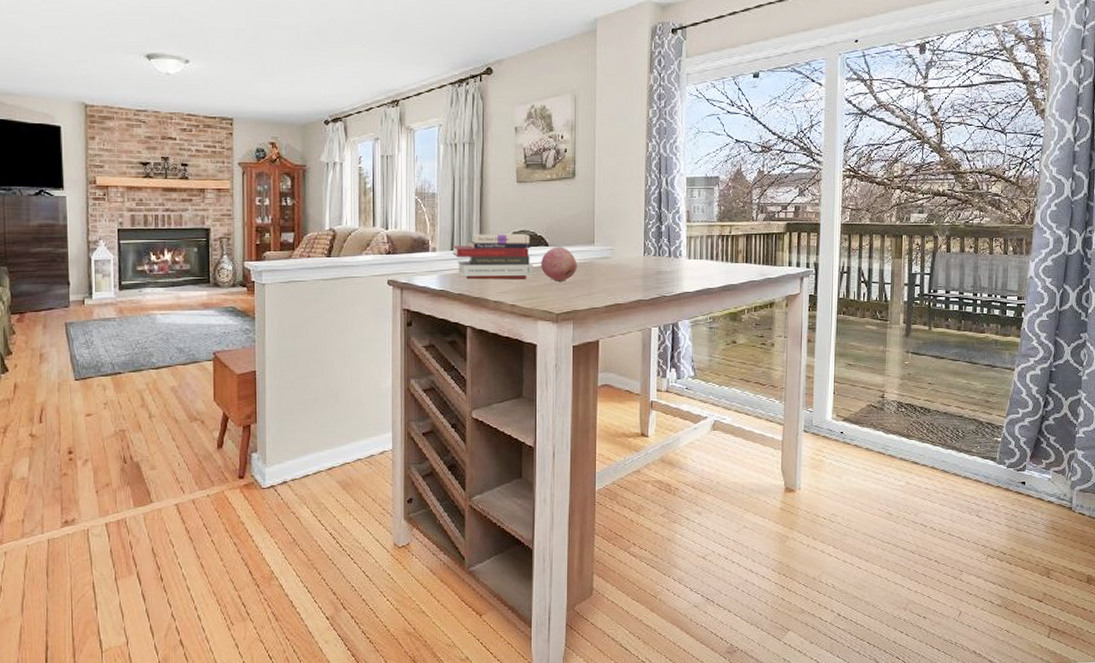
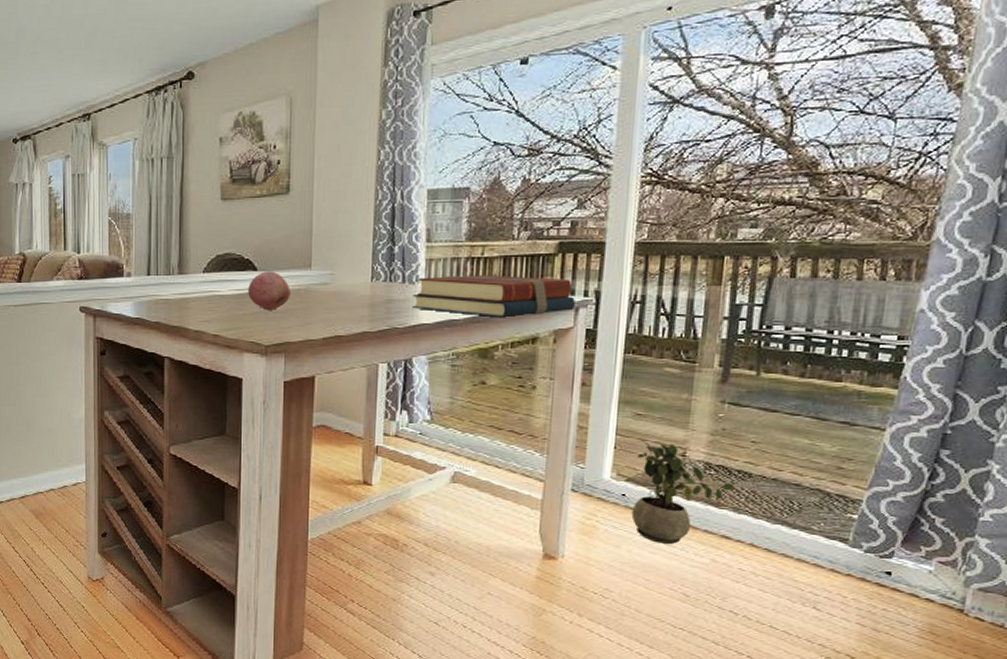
books: present [452,233,534,280] -> none [148,256,240,307]
books: none [677,250,800,286] -> present [413,274,575,318]
potted plant: none [848,387,919,471] -> present [631,441,734,544]

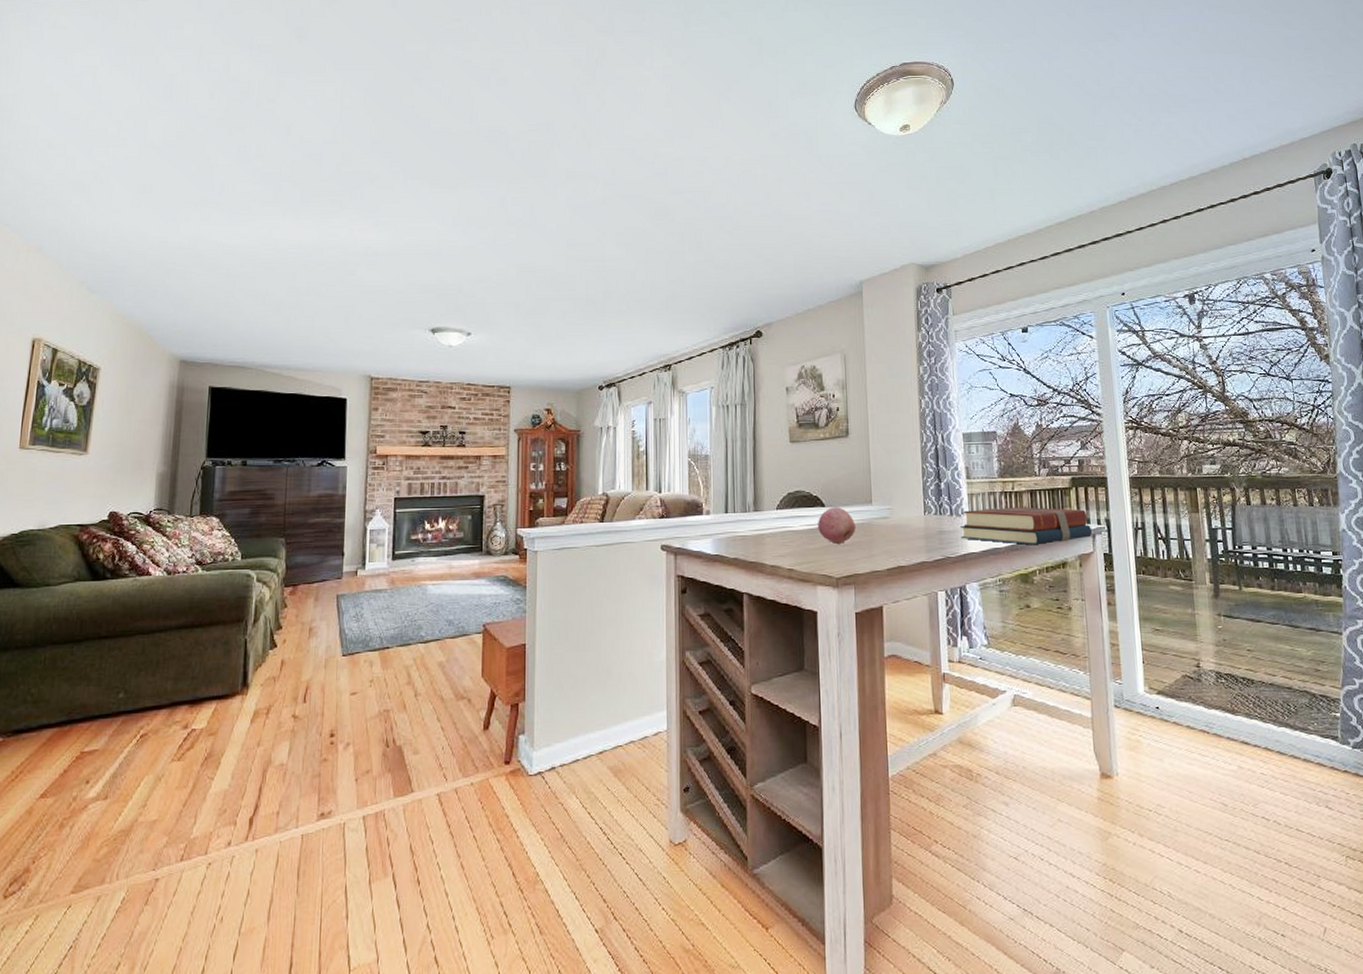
potted plant: present [631,441,734,544] -> none [1162,655,1243,754]

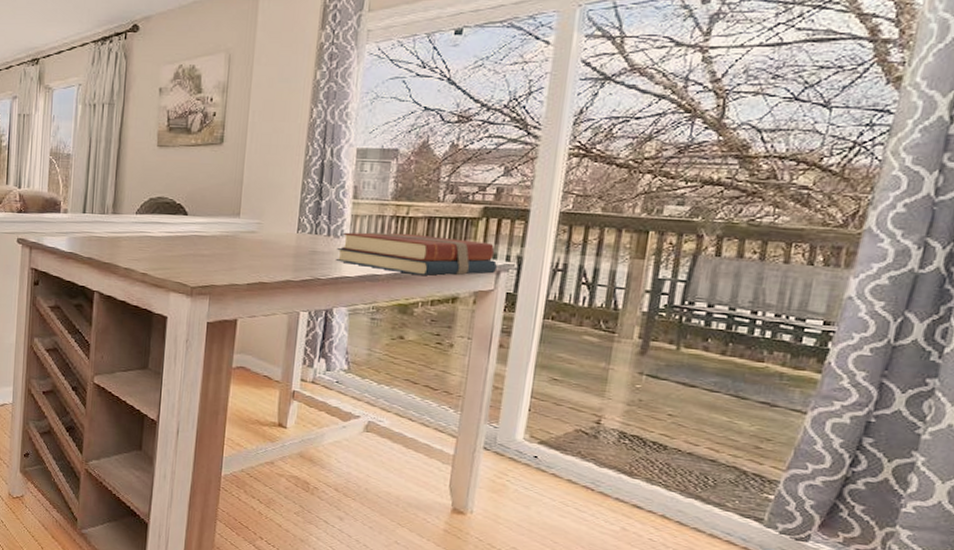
fruit: present [818,507,856,544] -> none [178,216,219,254]

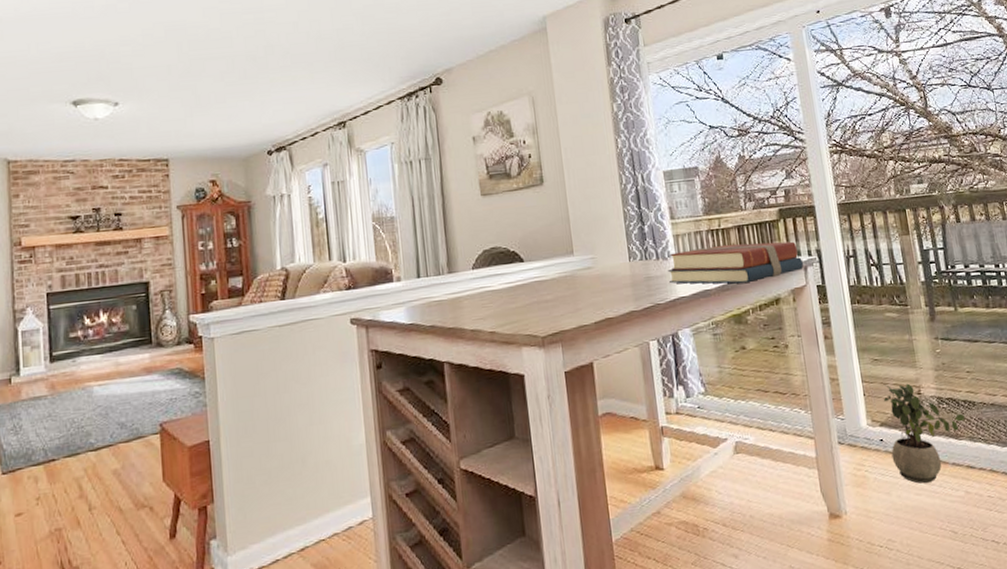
potted plant: none [542,406,649,509] -> present [883,383,965,484]

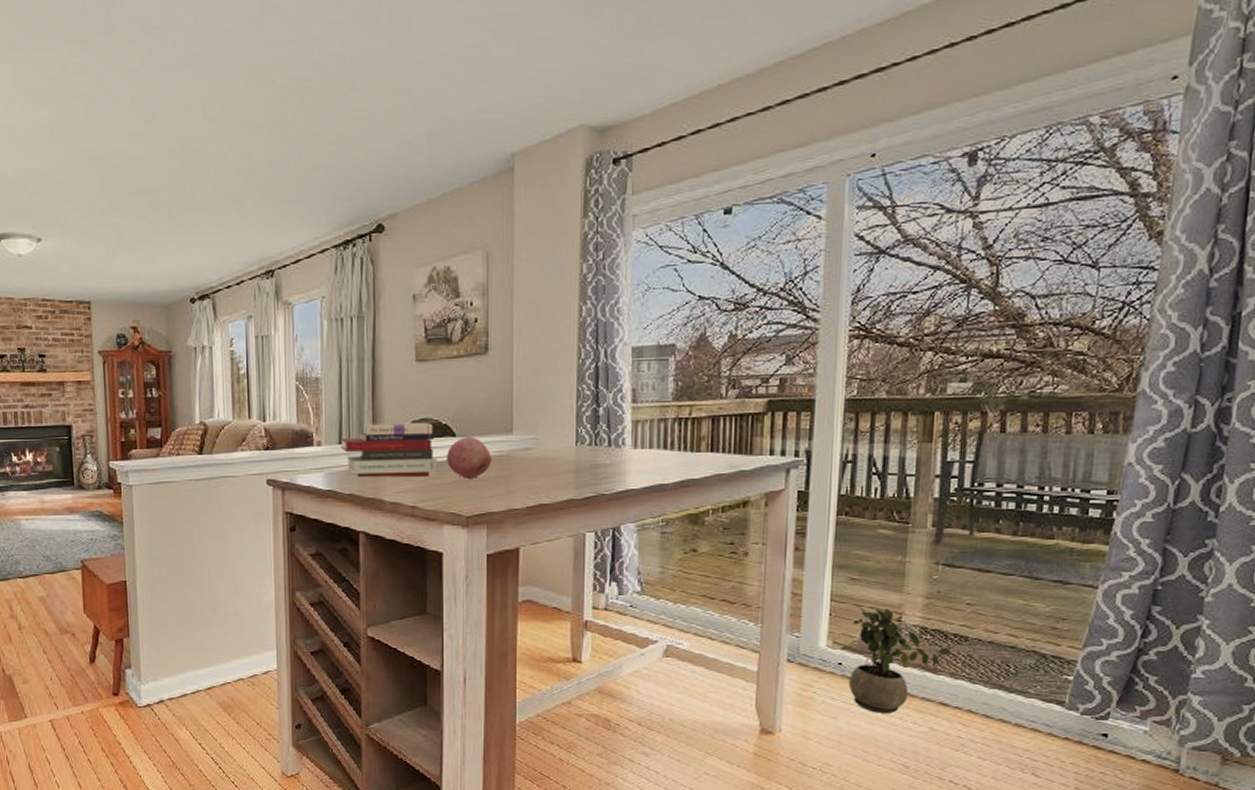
books: none [418,250,511,309] -> present [340,421,438,478]
fruit: none [517,261,558,300] -> present [447,437,491,478]
books: present [668,241,804,284] -> none [619,436,786,481]

